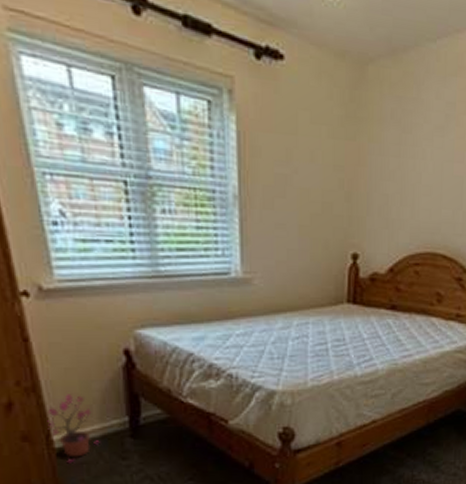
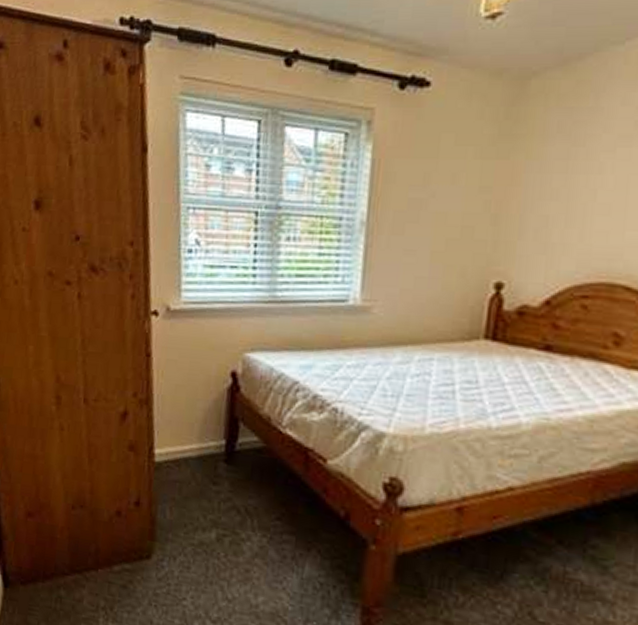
potted plant: present [47,394,100,464] -> none [152,410,195,480]

